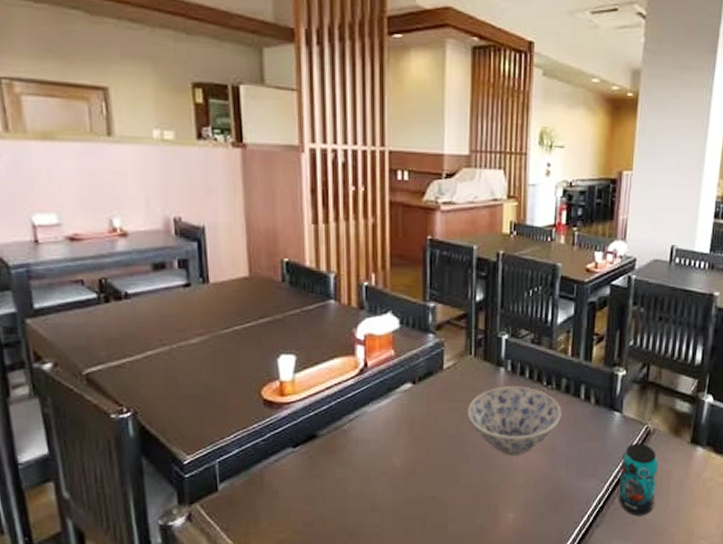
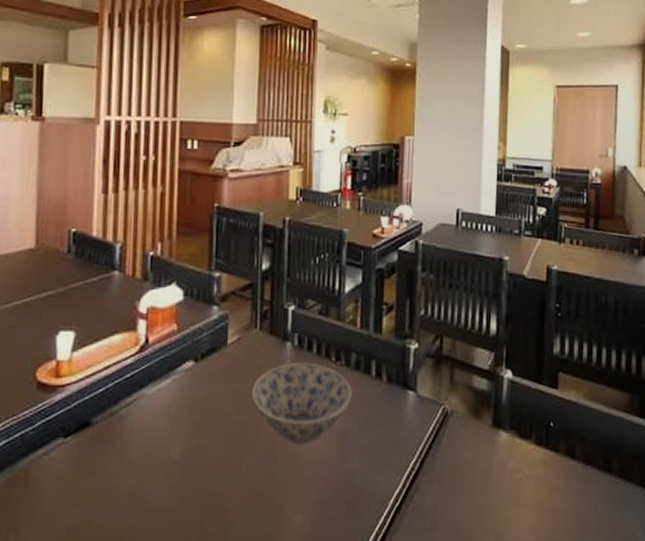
beverage can: present [618,443,659,516] -> none [417,427,460,518]

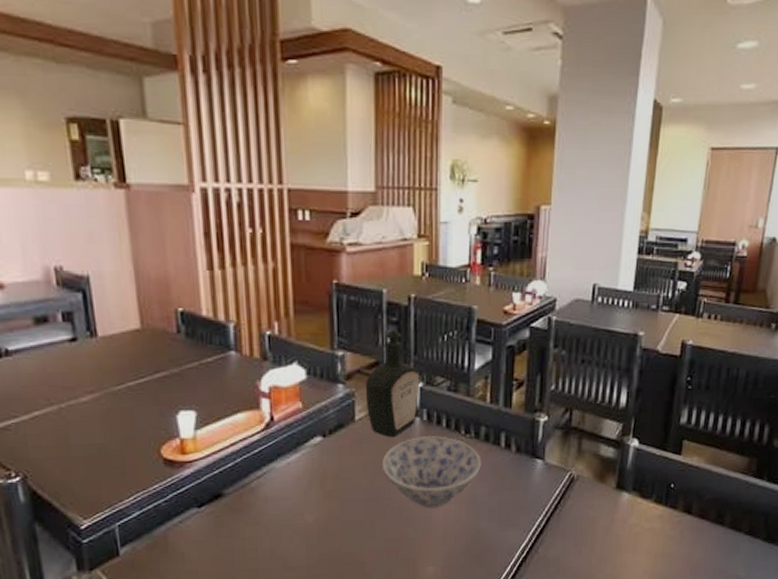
bottle: none [238,252,292,364] -> present [365,330,420,438]

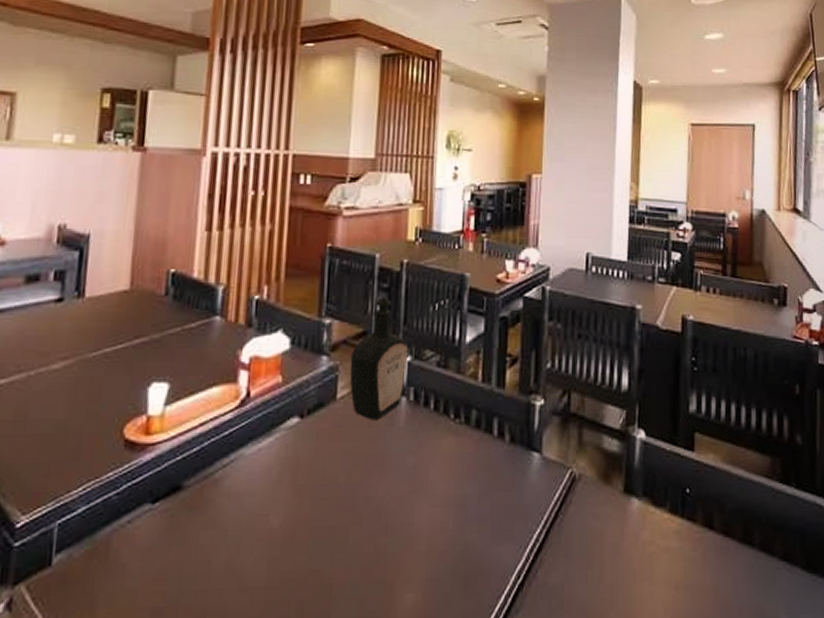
bowl: present [383,436,481,508] -> none [362,420,472,512]

